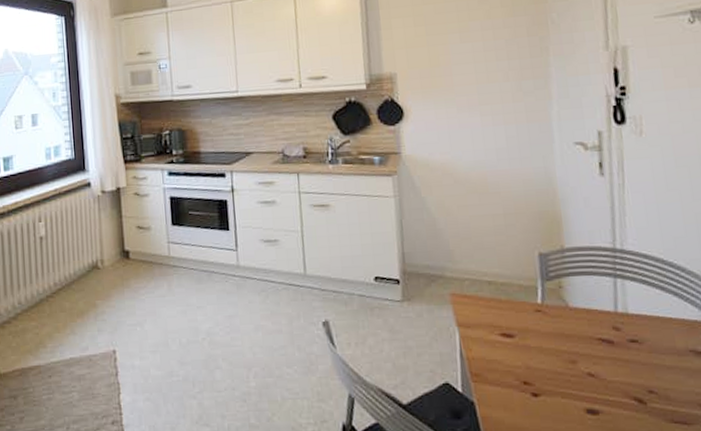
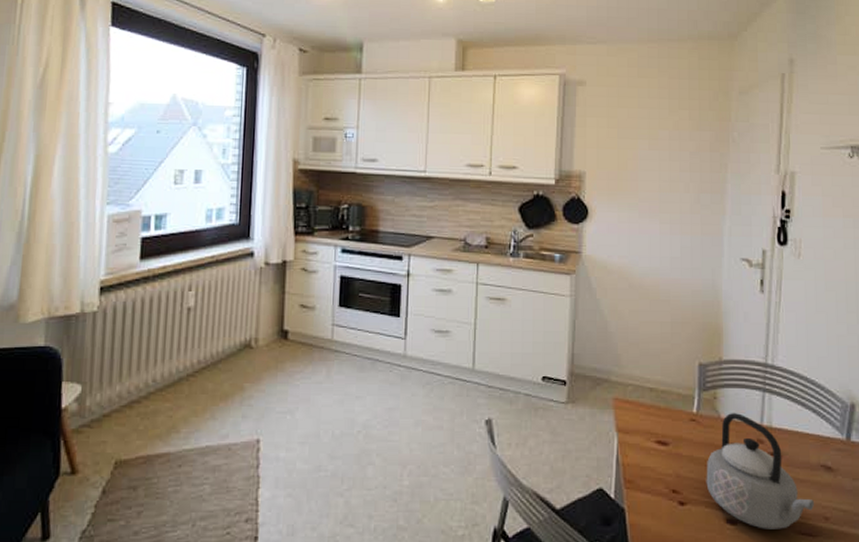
teapot: none [558,301,686,419] -> present [706,413,814,529]

